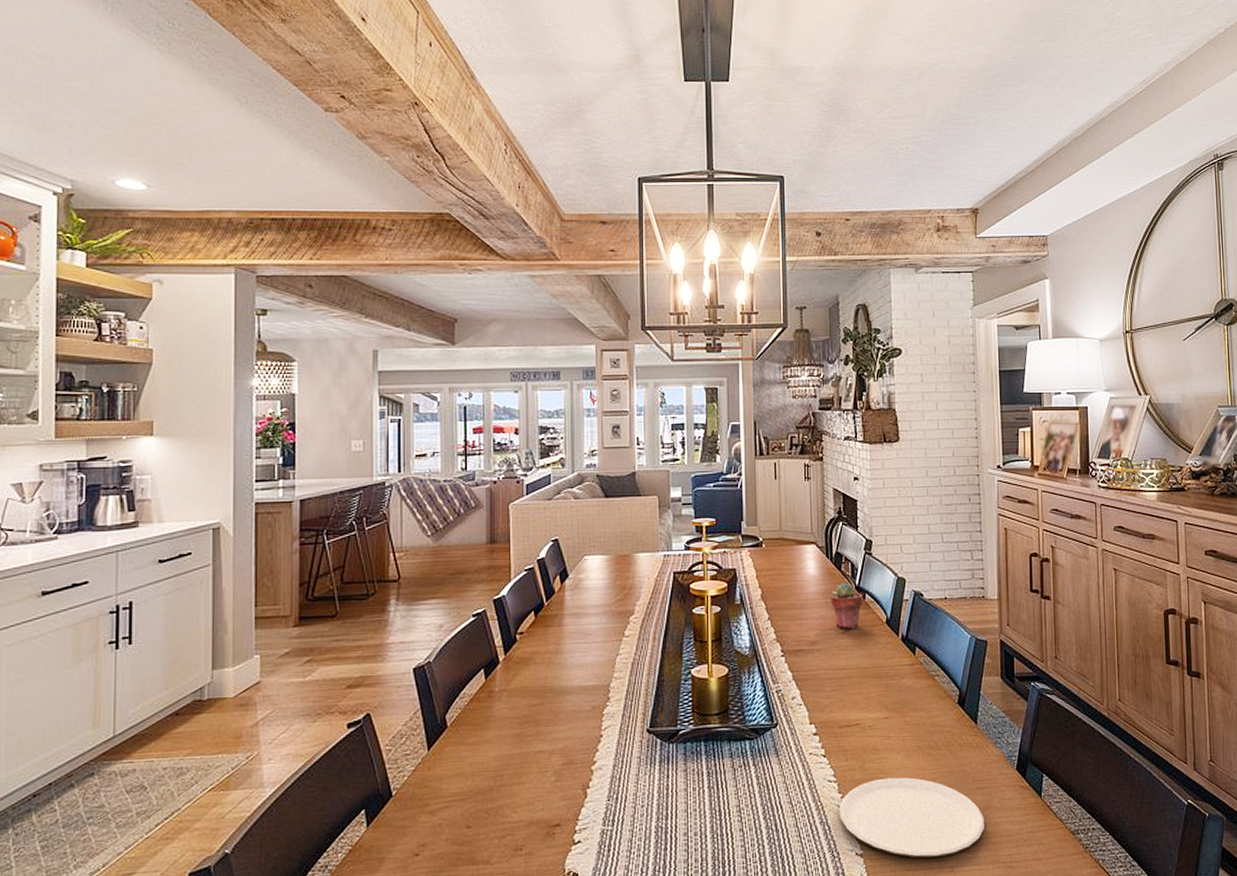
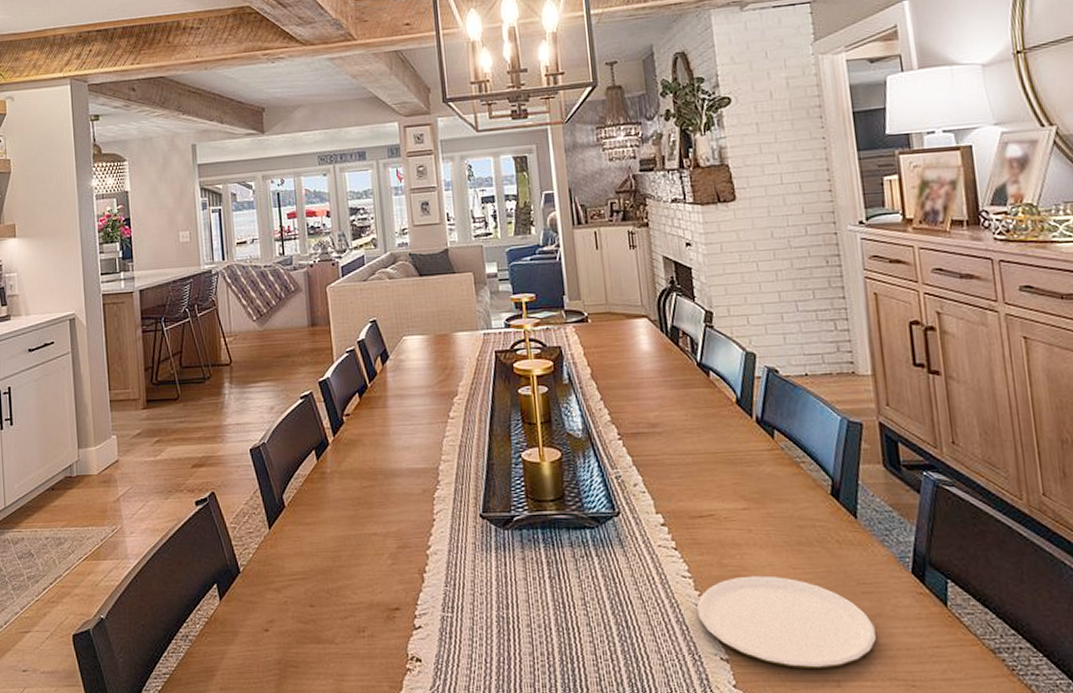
potted succulent: present [830,583,863,629] -> none [668,359,708,410]

